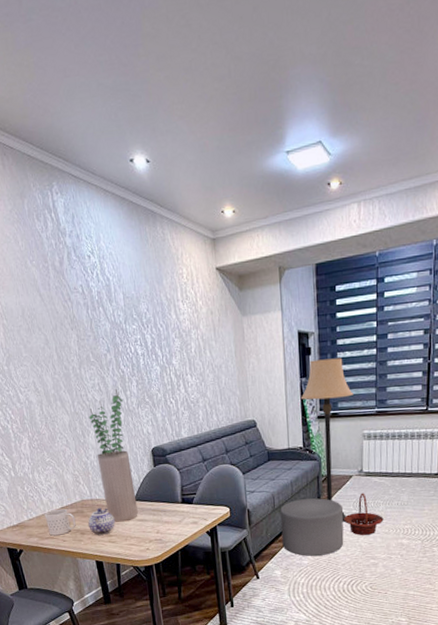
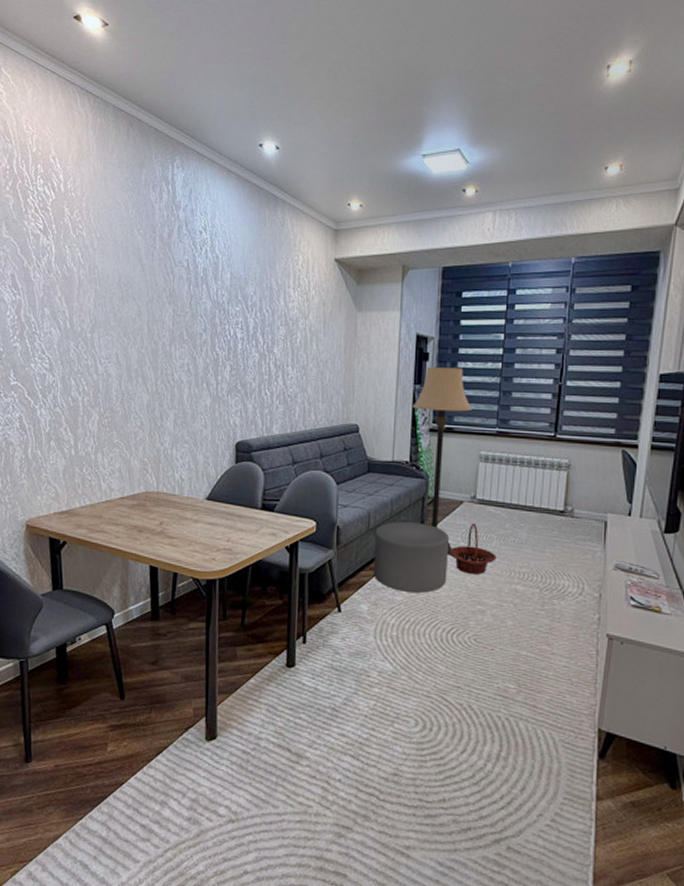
mug: present [44,508,76,536] -> none [100,498,135,530]
teapot: present [87,507,116,535] -> none [148,502,181,536]
vase: present [89,388,138,522] -> none [171,371,212,523]

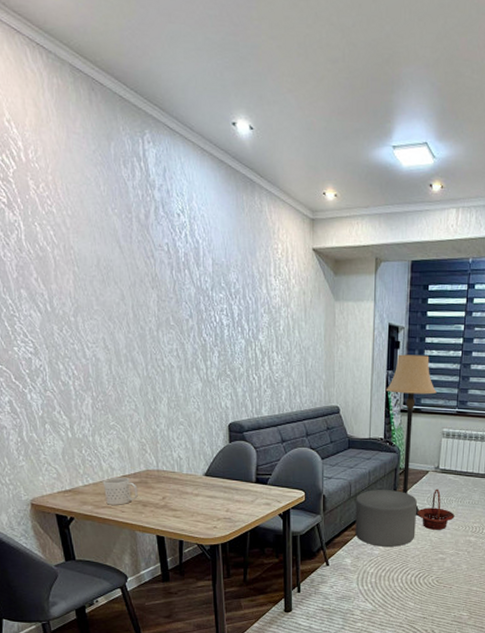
mug: none [100,498,135,530] -> present [103,477,138,505]

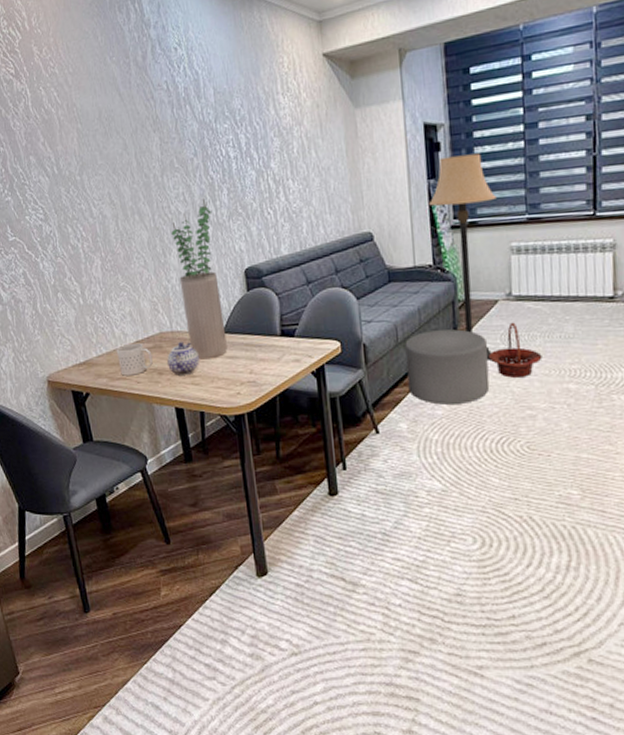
teapot: none [151,479,183,509] -> present [166,341,201,376]
vase: none [163,356,208,497] -> present [171,197,227,360]

